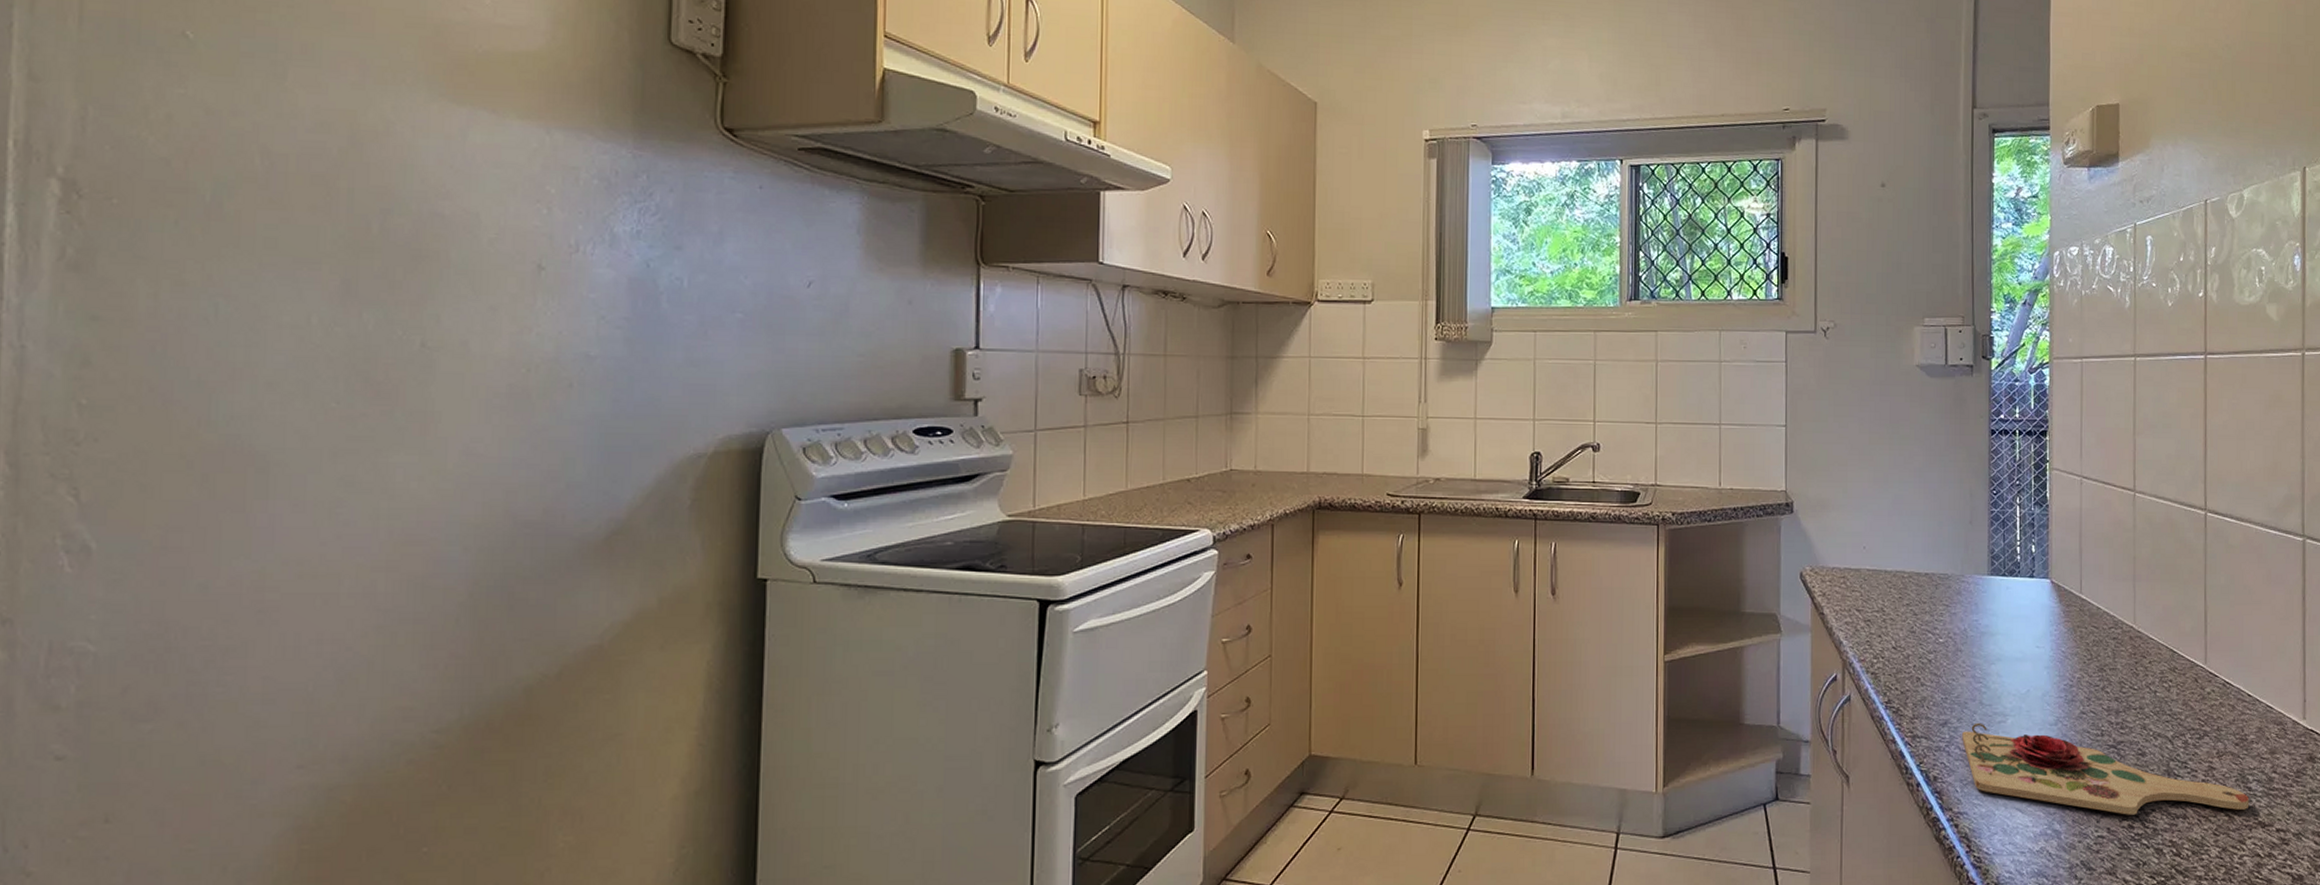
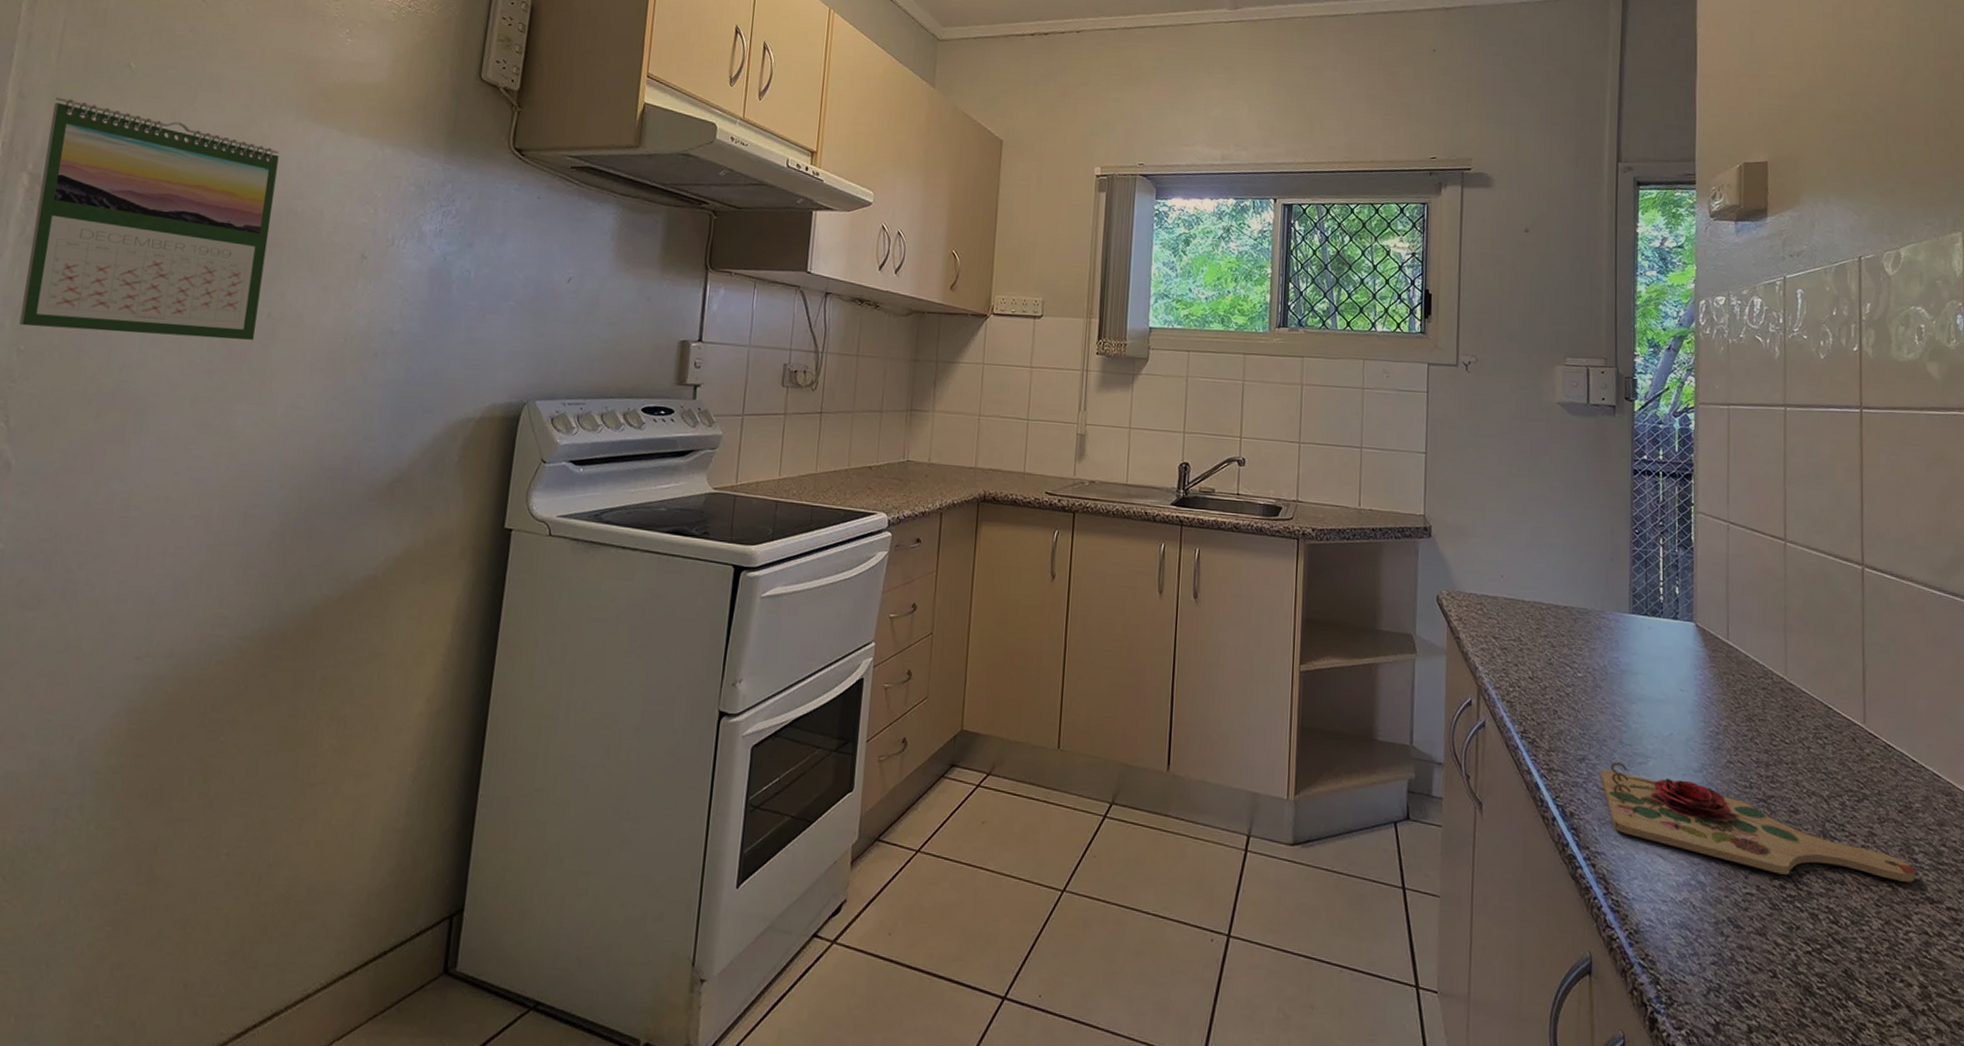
calendar: none [75,78,411,377] -> present [19,97,280,340]

